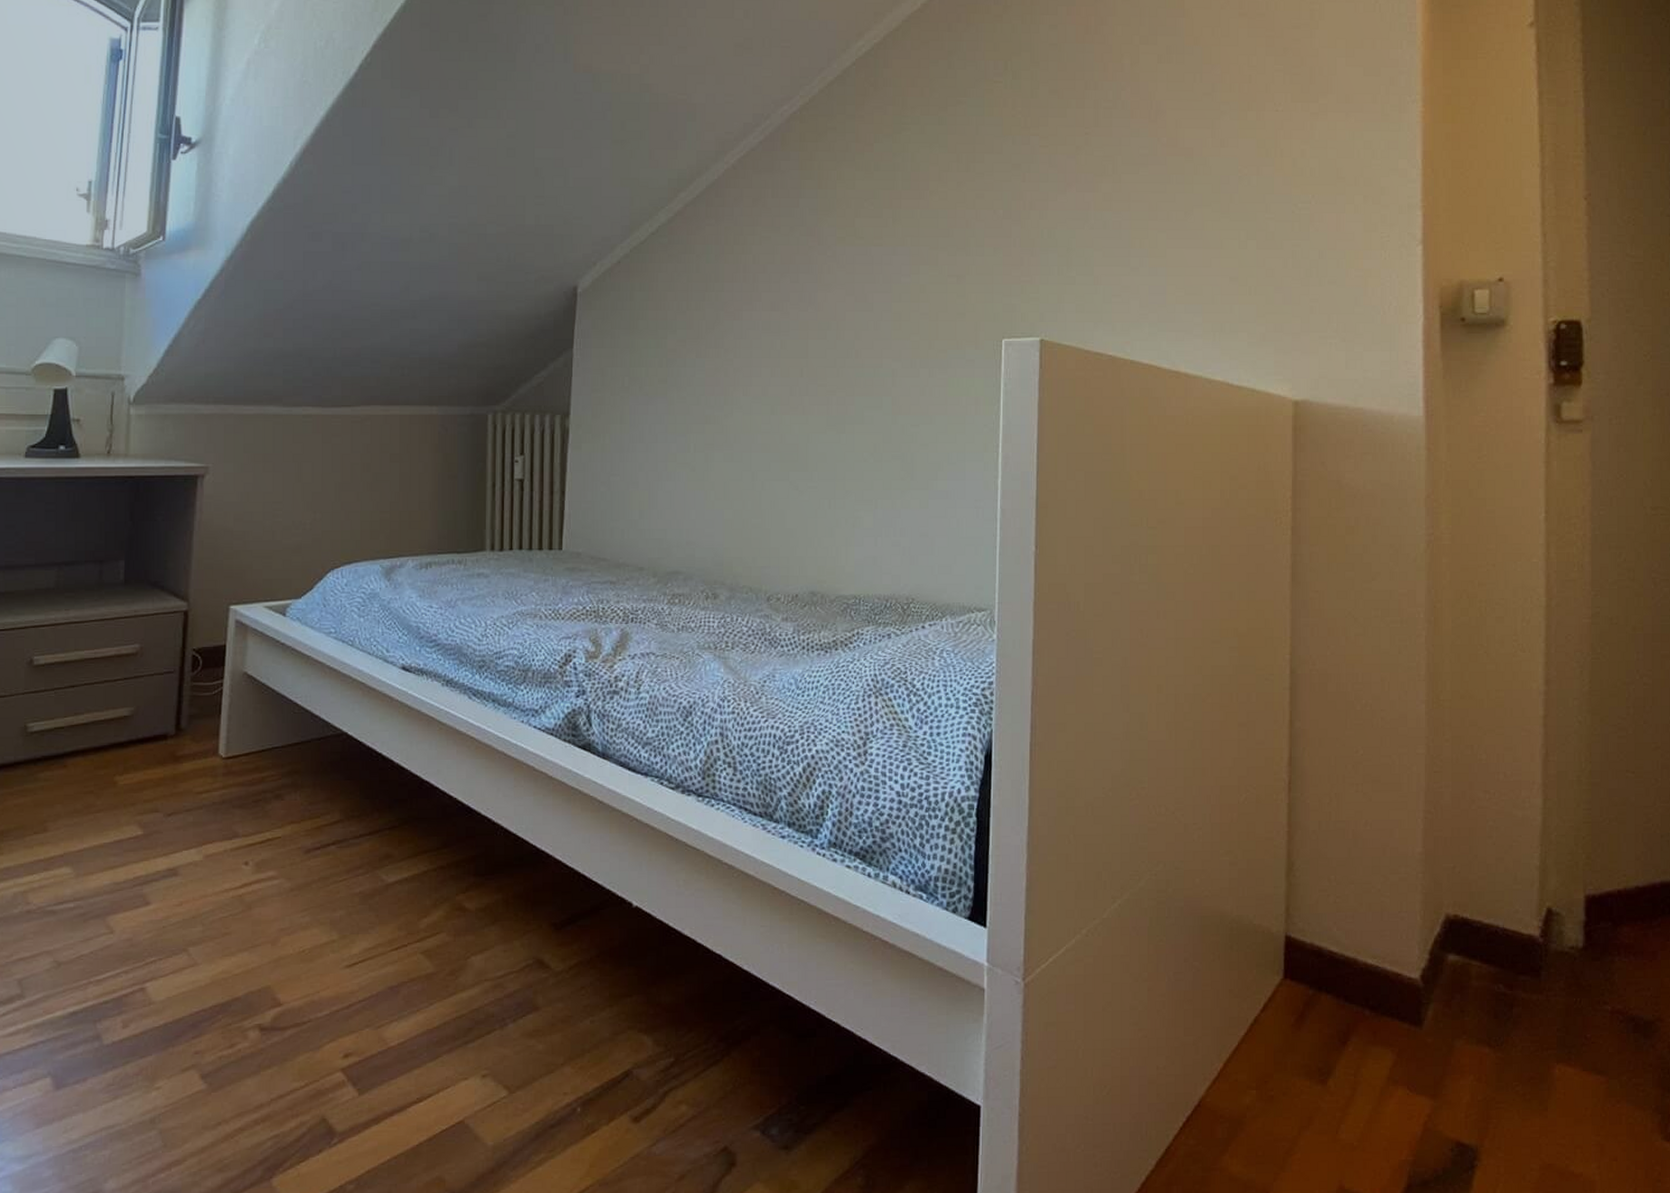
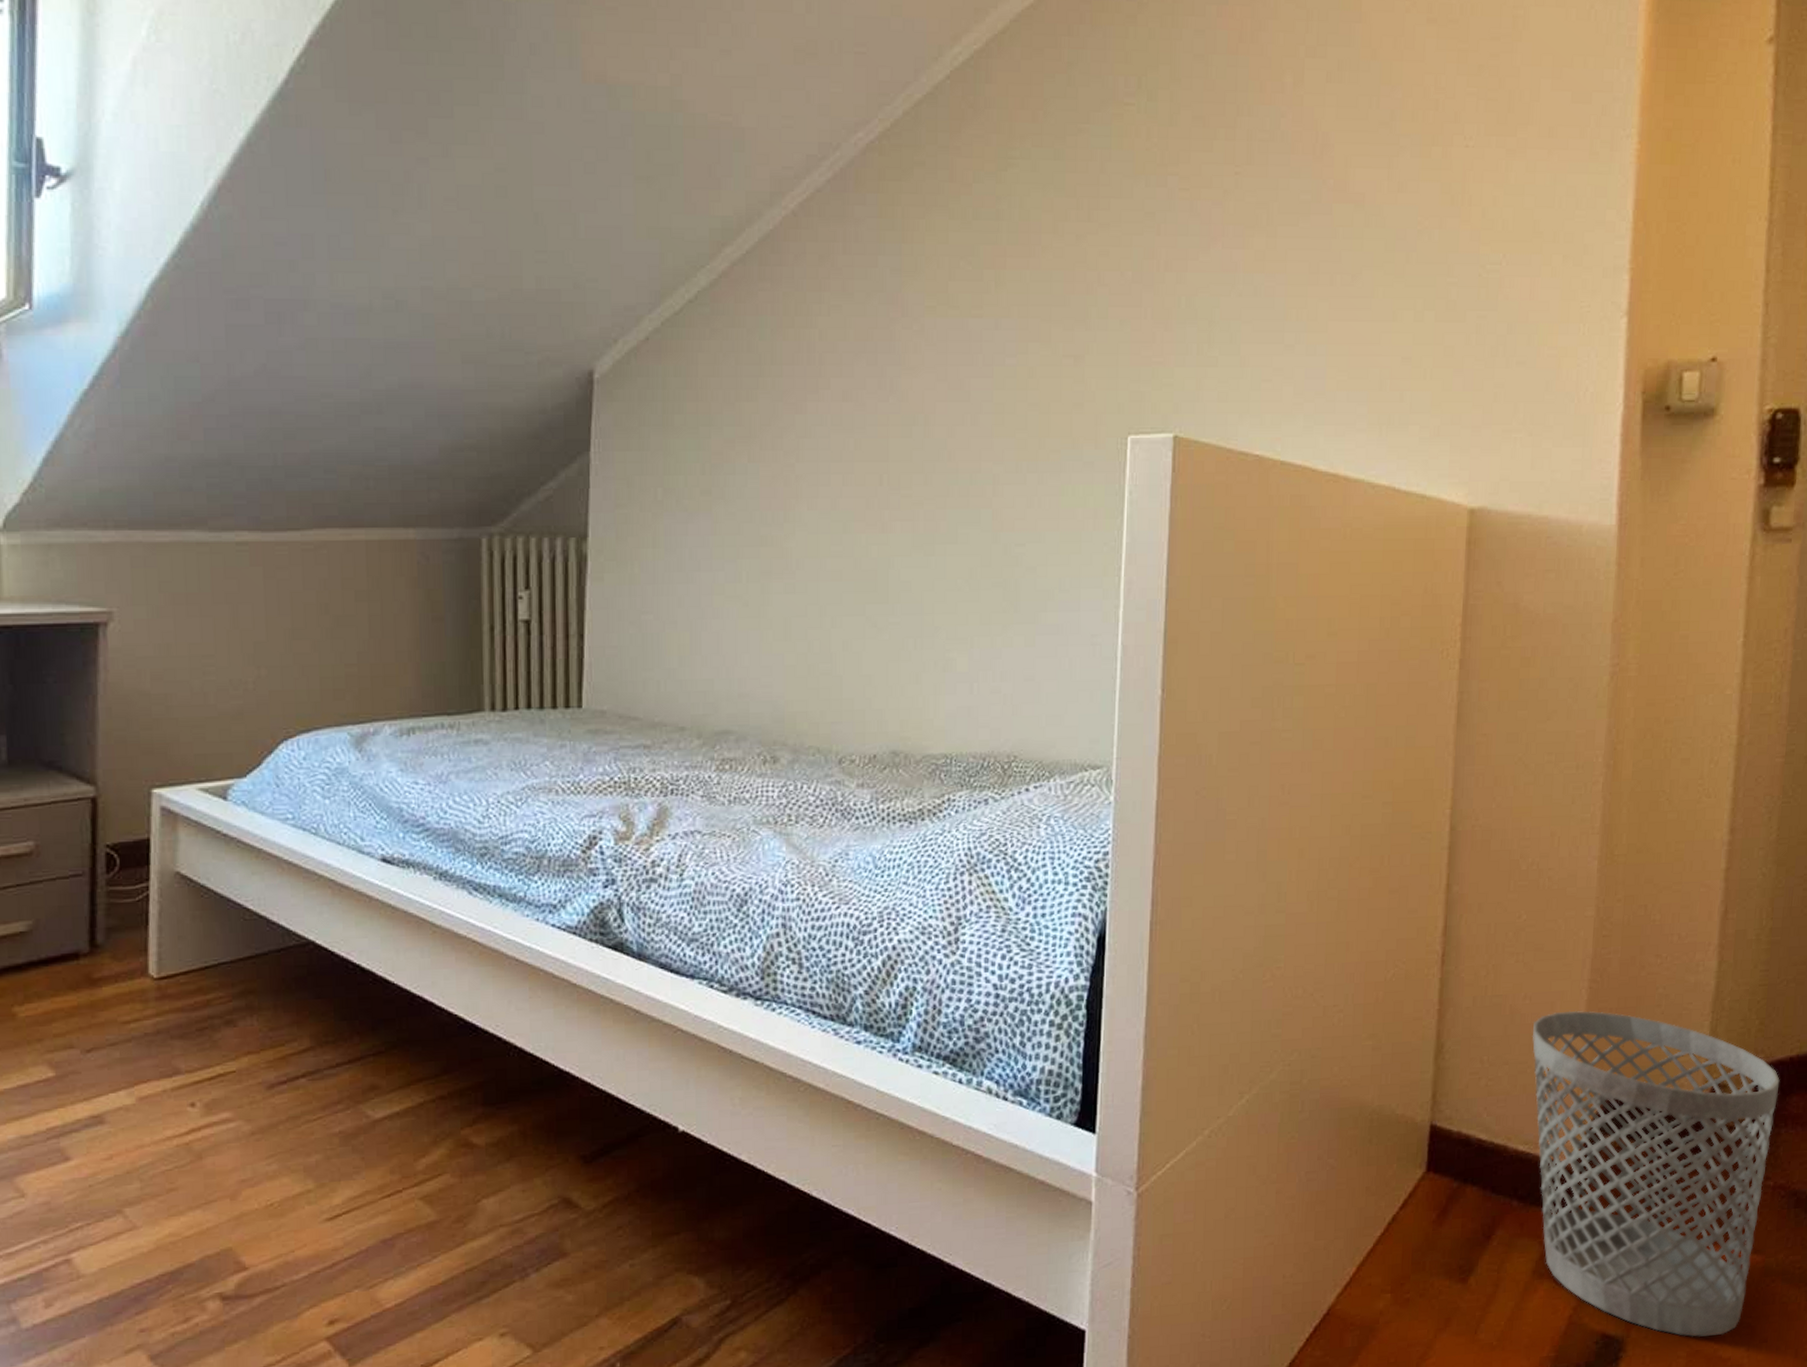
wastebasket: none [1374,837,1610,1151] -> present [1532,1010,1780,1338]

